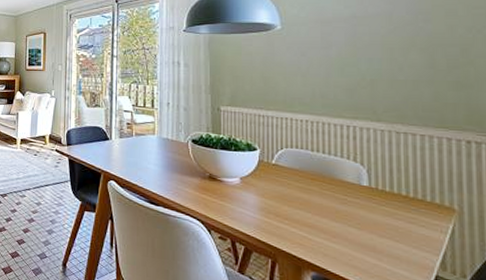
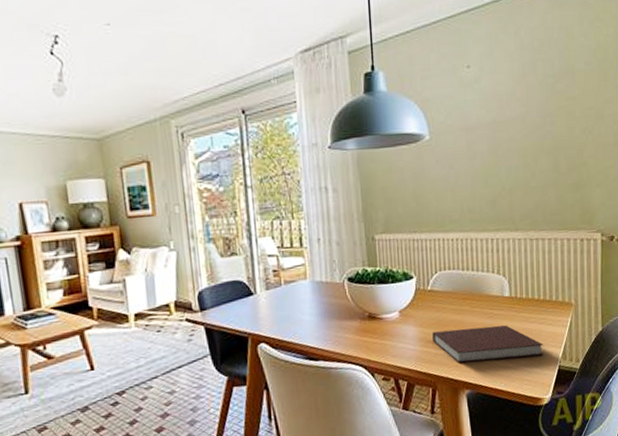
notebook: none [275,205,414,258] -> present [432,325,544,363]

